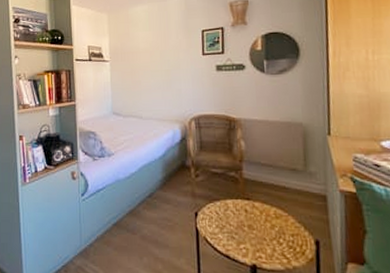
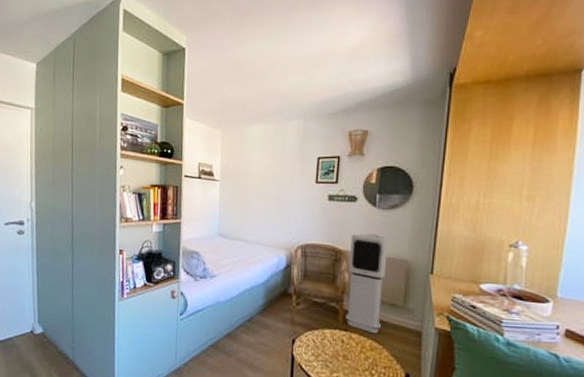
air purifier: none [243,100,283,201] -> present [345,233,387,334]

